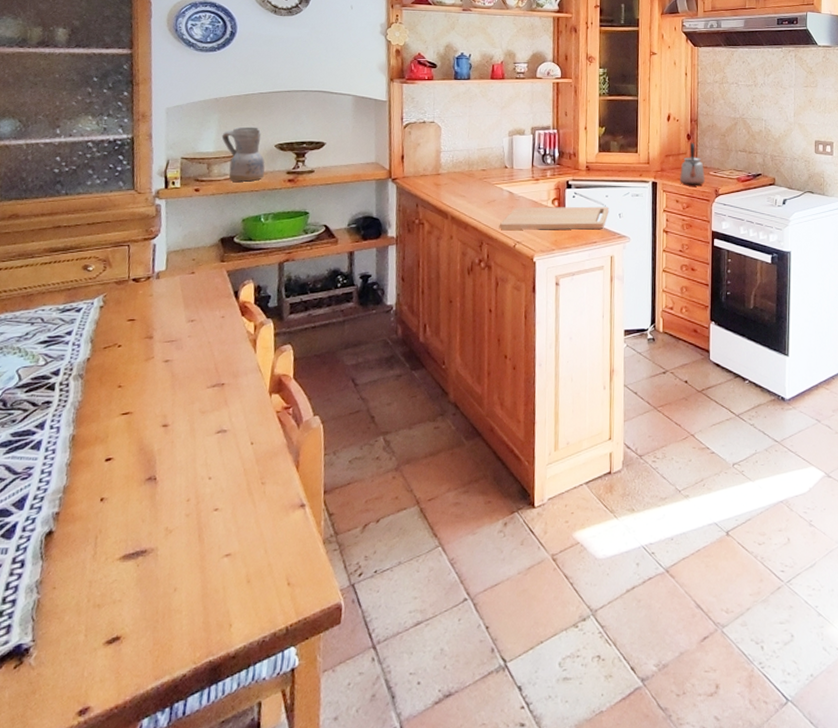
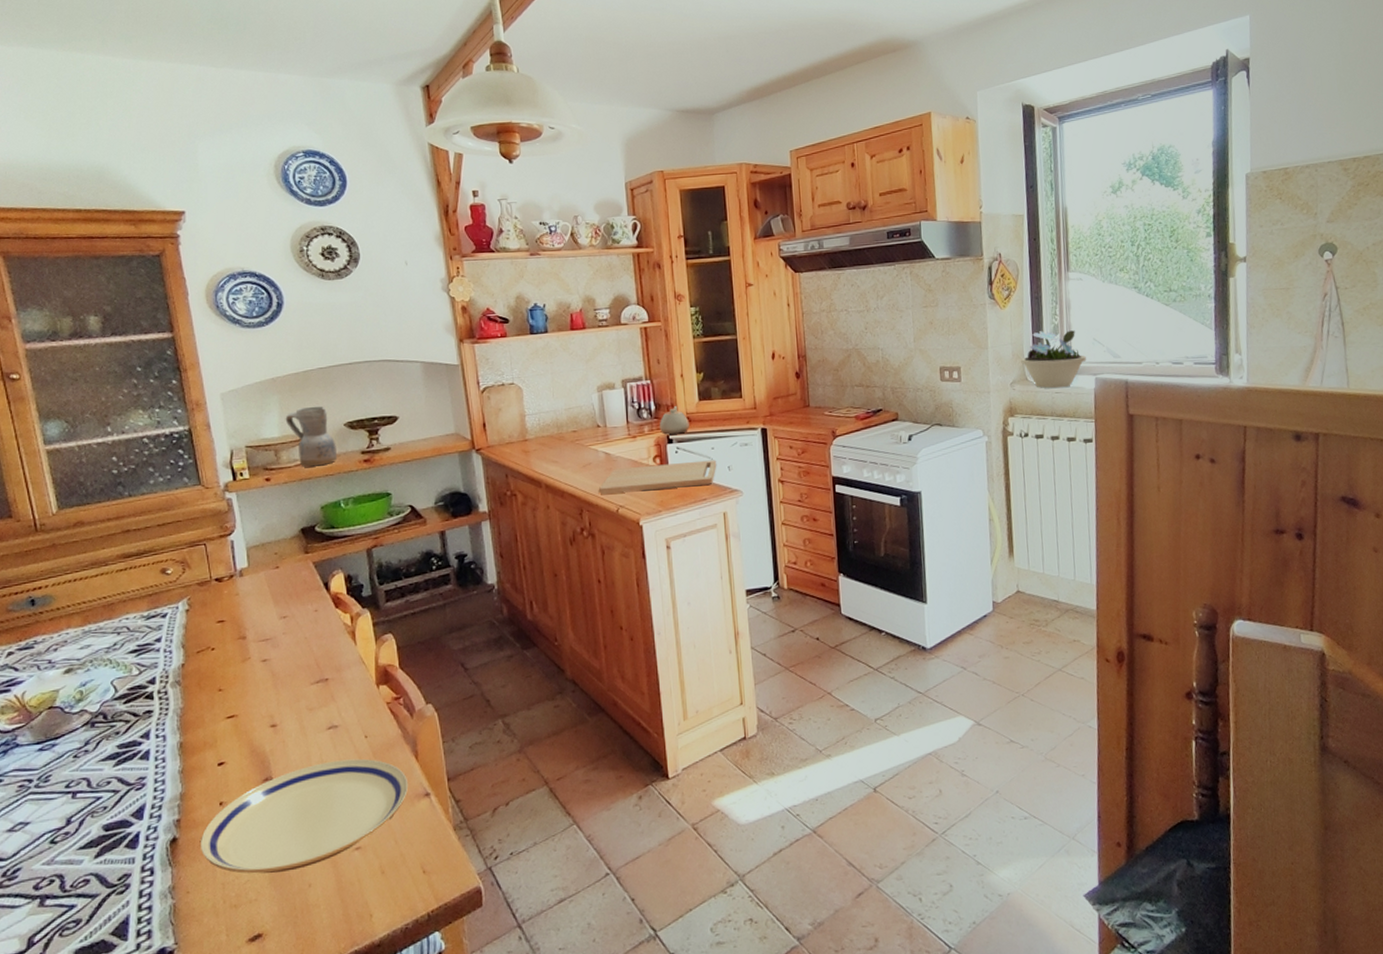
plate: none [74,465,286,574] -> present [201,758,409,874]
teapot: none [560,154,589,181] -> present [659,405,691,435]
kettle: present [680,142,705,186] -> none [791,381,820,430]

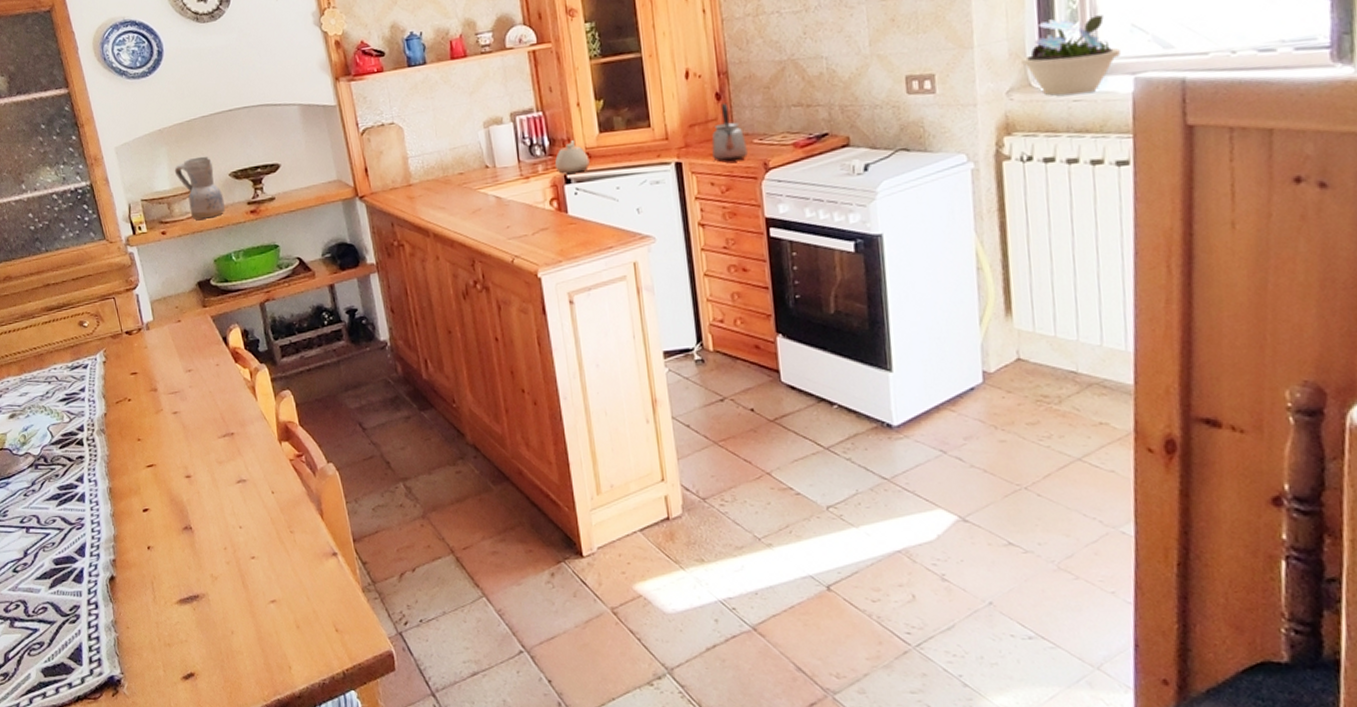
plate: present [201,758,409,874] -> none [134,514,316,617]
cutting board: present [599,460,717,494] -> none [491,201,624,243]
kettle: none [791,381,820,430] -> present [711,103,748,163]

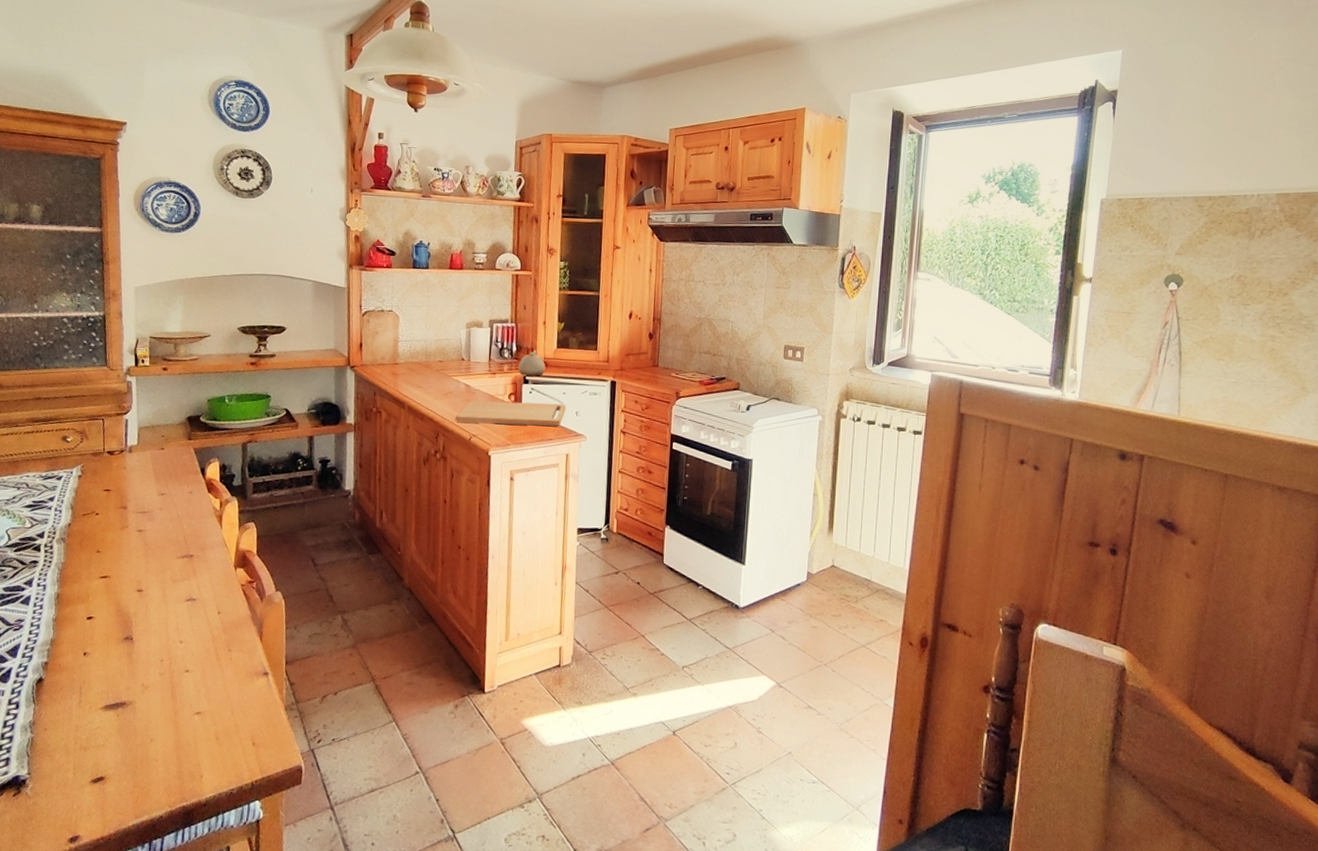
ceramic pitcher: present [174,156,226,220] -> none [187,308,229,363]
cutting board: none [491,201,624,243] -> present [456,400,566,427]
kettle: present [711,103,748,163] -> none [640,342,666,388]
potted flower: present [1021,15,1121,96] -> none [862,324,925,380]

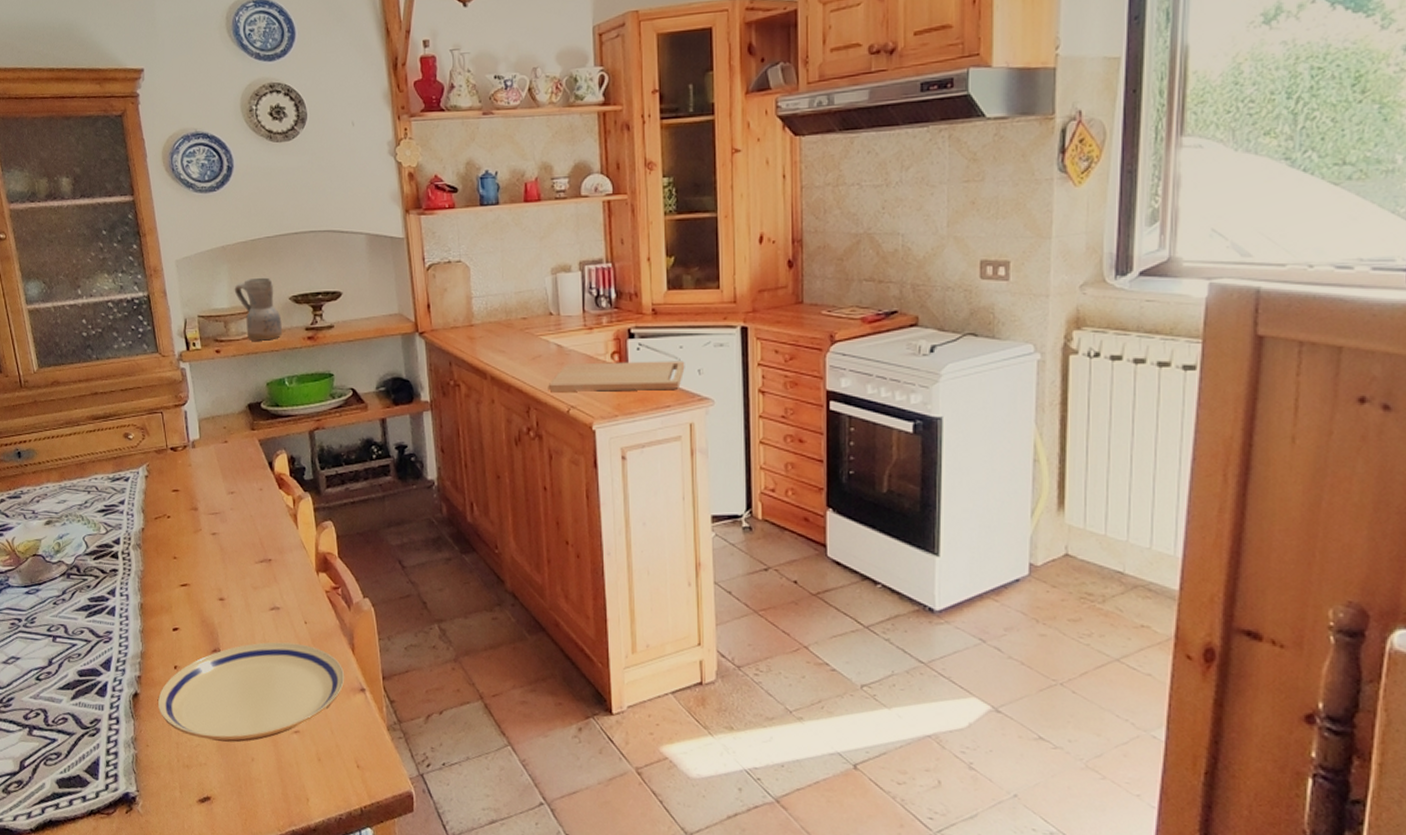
plate: none [62,630,251,724] -> present [158,642,345,743]
ceramic pitcher: none [187,308,229,363] -> present [234,277,283,341]
teapot: present [517,349,547,376] -> none [619,294,656,328]

